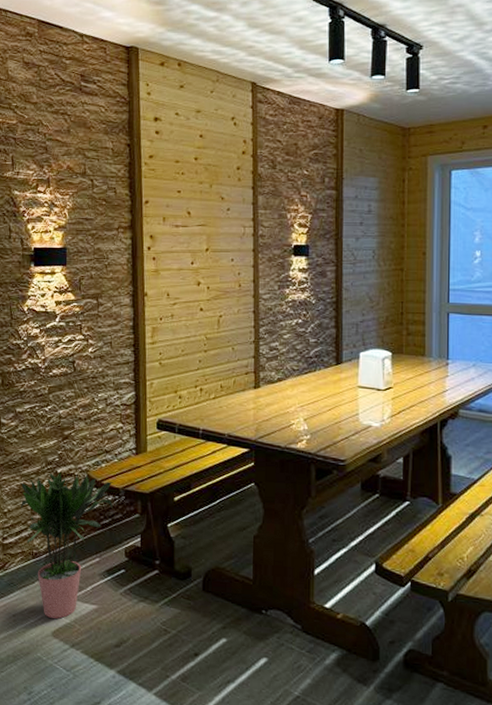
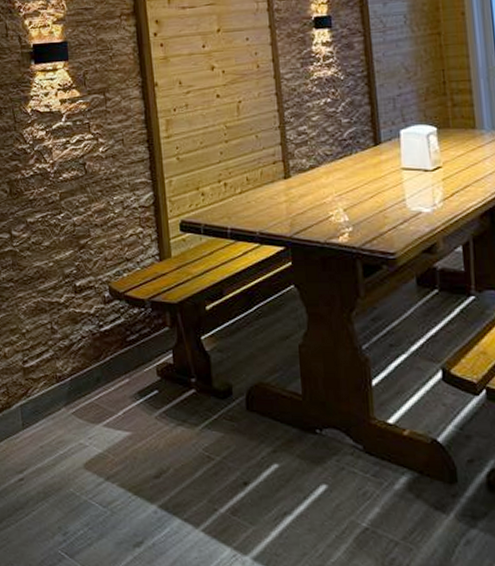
potted plant: present [19,472,113,619] -> none [36,286,139,449]

